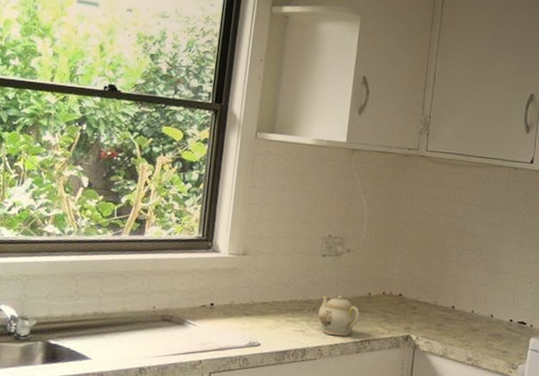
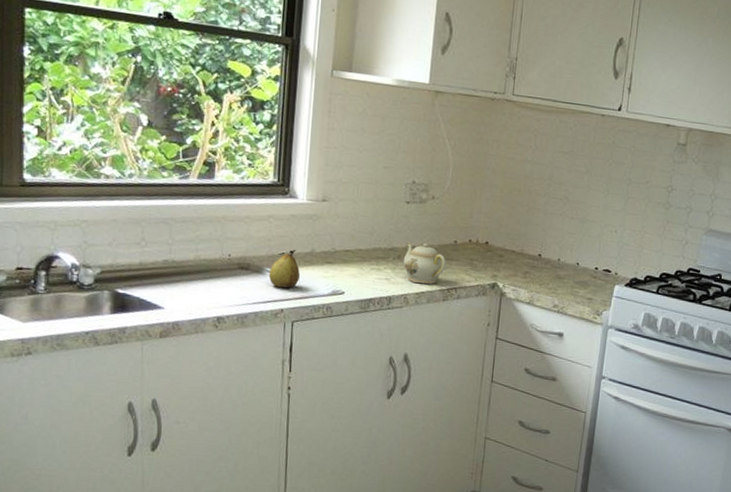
fruit: none [189,301,219,340] -> present [268,249,300,288]

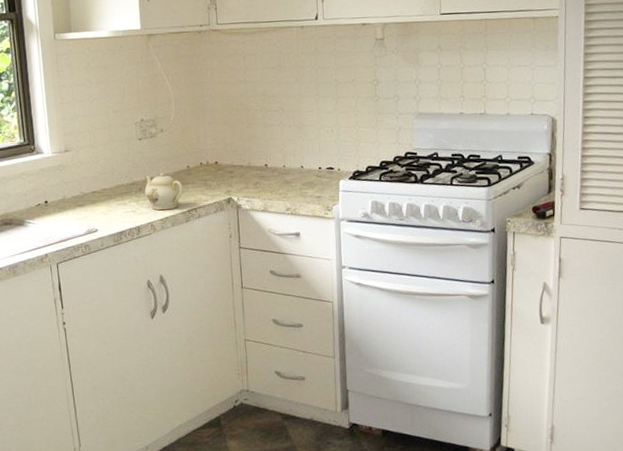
fruit: present [268,249,300,288] -> none [29,199,57,236]

